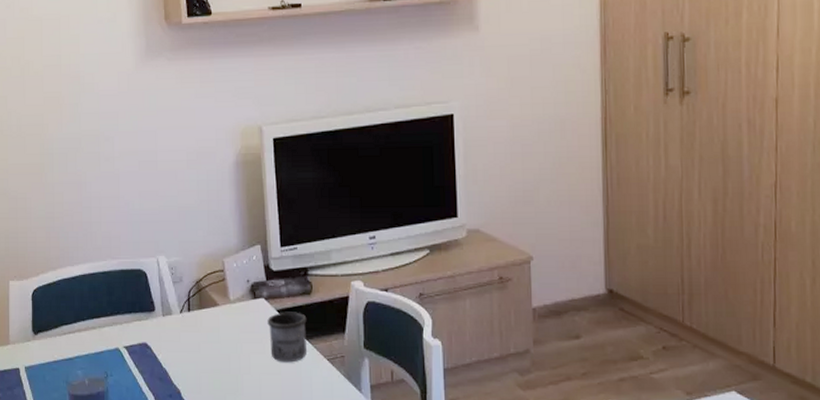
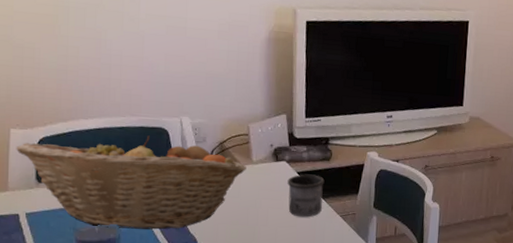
fruit basket: none [15,279,224,382] -> present [16,135,246,230]

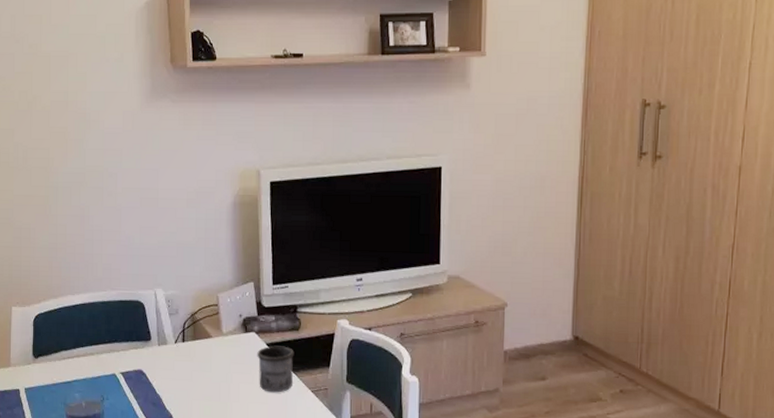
fruit basket: present [16,135,246,230] -> none [16,309,217,405]

